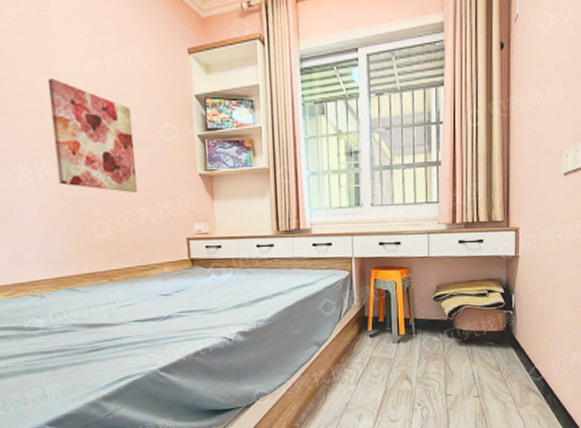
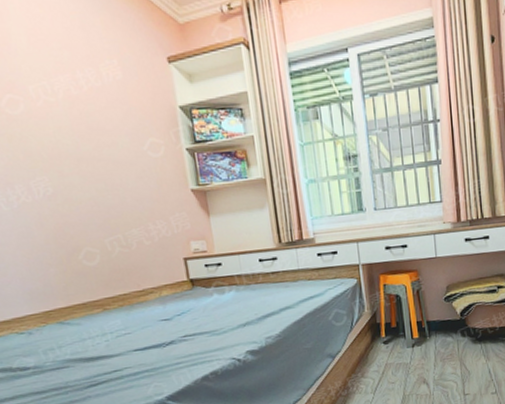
wall art: present [47,79,138,193] -> none [13,97,127,215]

